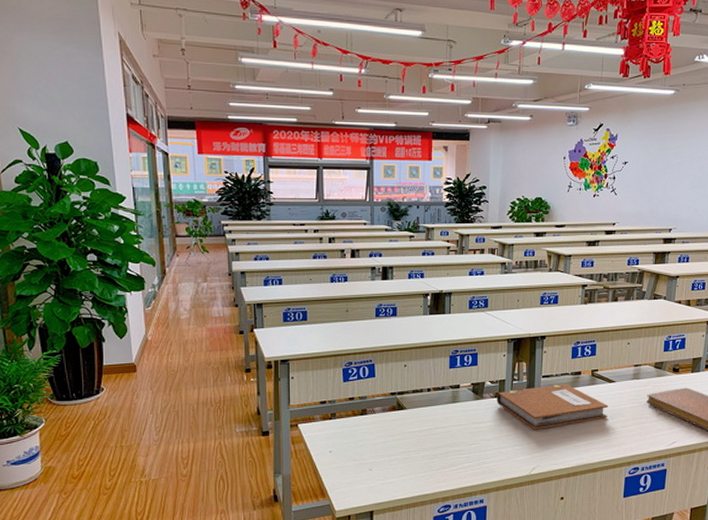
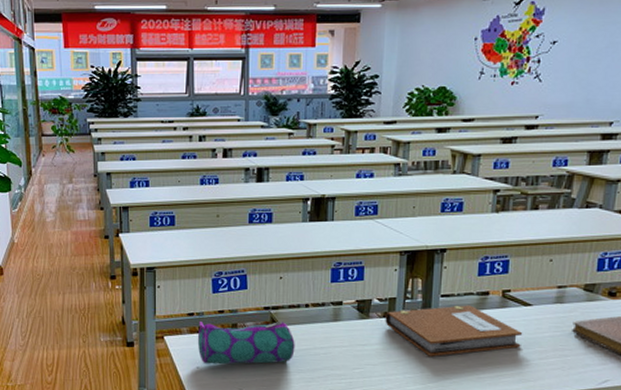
pencil case: none [329,404,419,448] -> present [197,320,295,365]

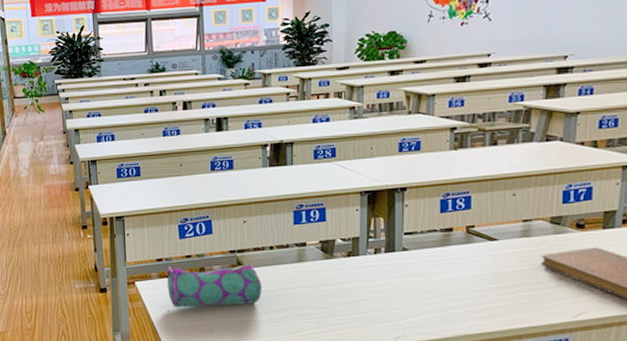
notebook: present [385,305,523,357] -> none [349,242,491,294]

